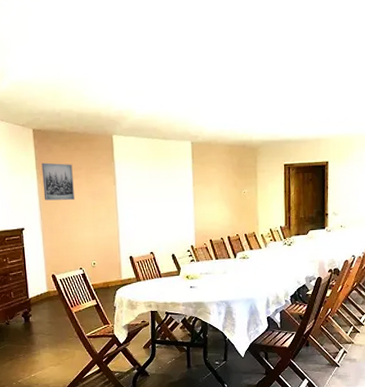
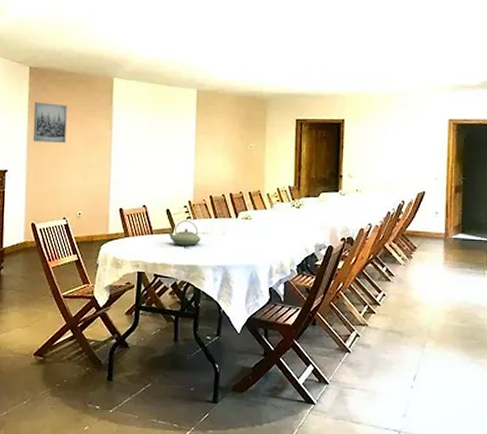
teapot: none [174,263,205,286] -> present [167,220,201,246]

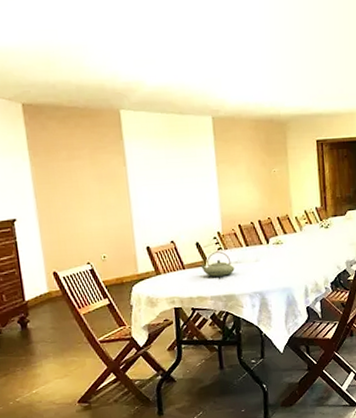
wall art: present [33,102,67,144] -> none [34,142,77,186]

